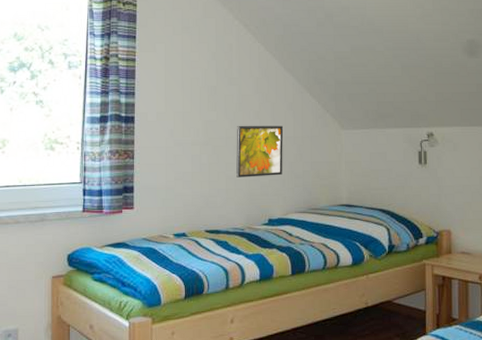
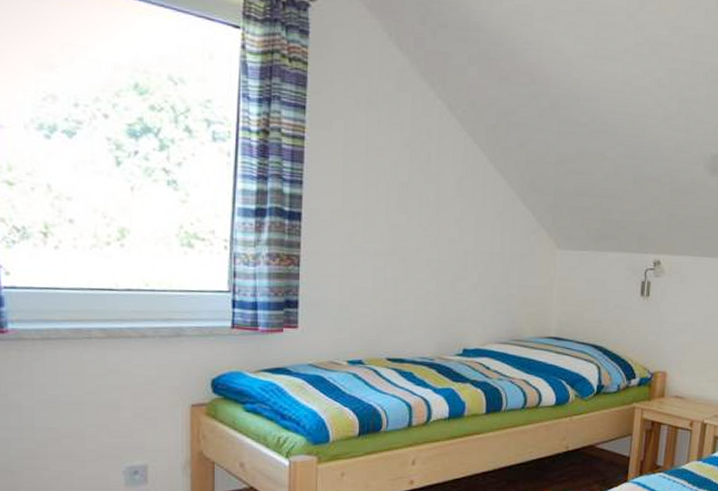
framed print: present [236,125,284,178] -> none [428,234,489,299]

